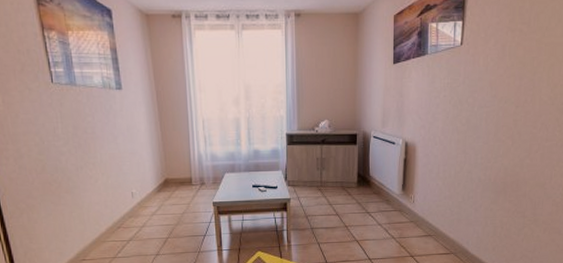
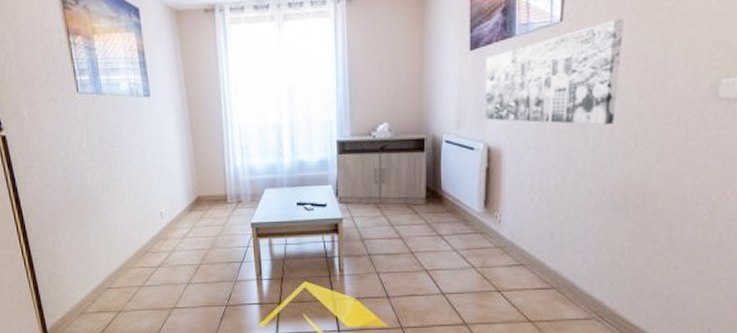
wall art: none [403,45,506,128] -> present [484,18,624,126]

